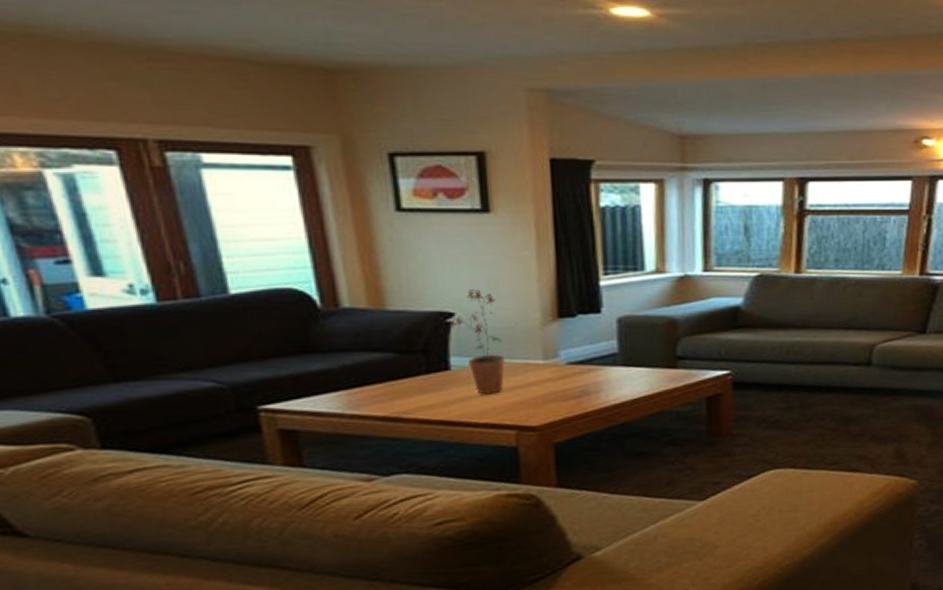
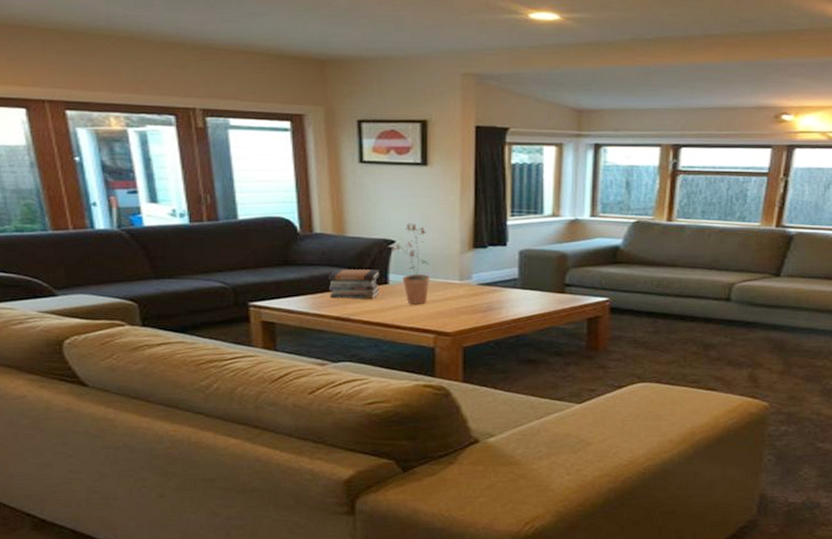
book stack: none [366,352,439,394] -> present [328,269,380,300]

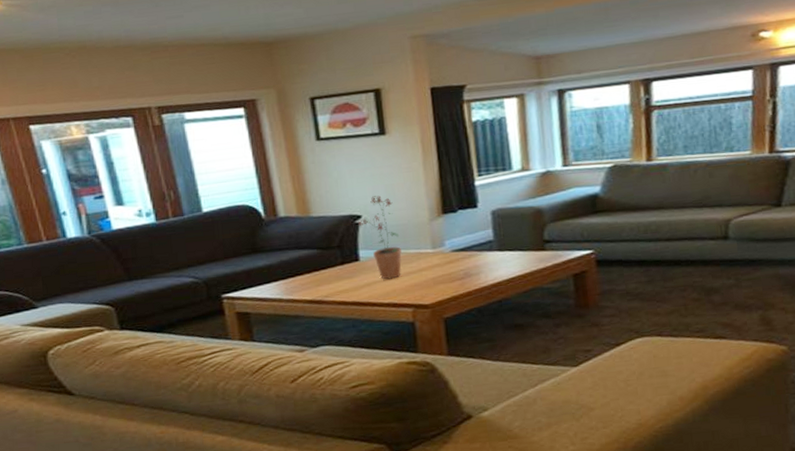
book stack: present [328,269,380,300] -> none [297,247,352,282]

